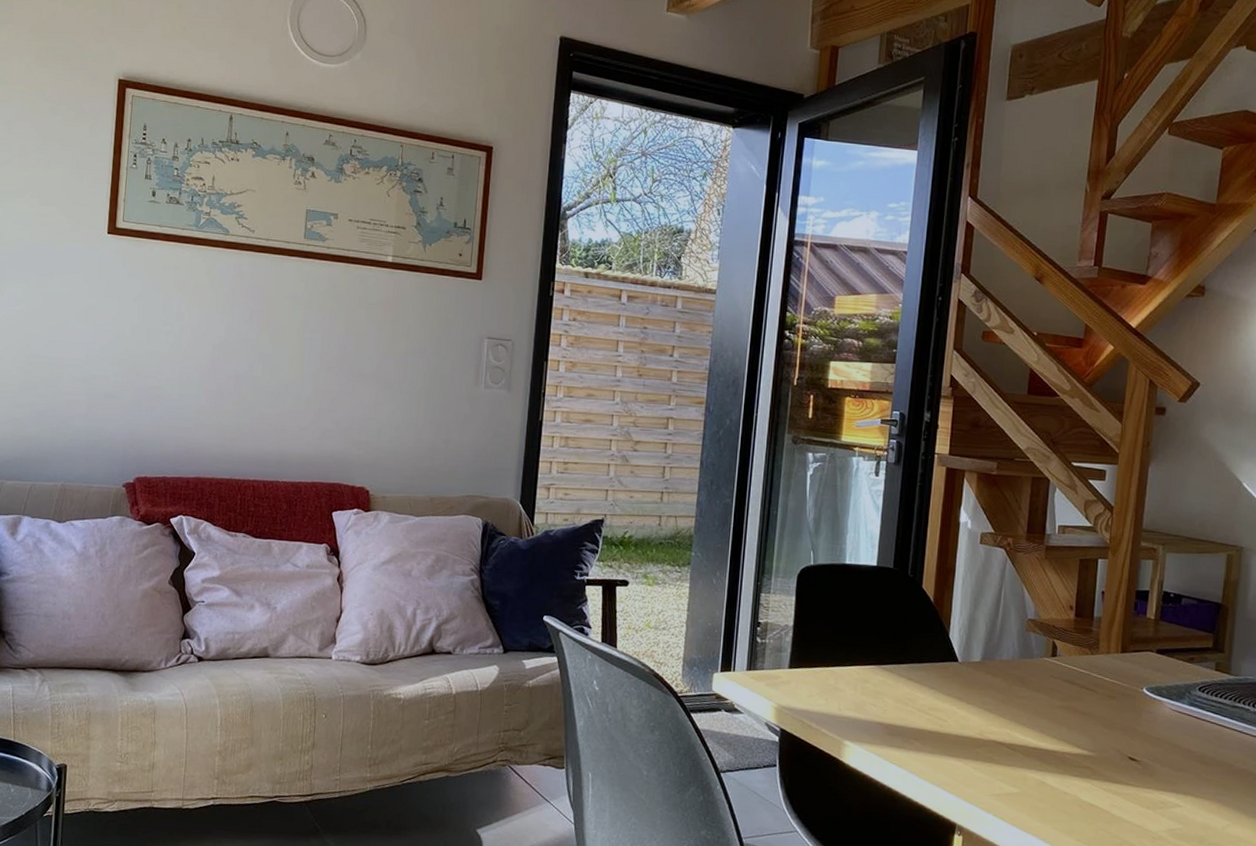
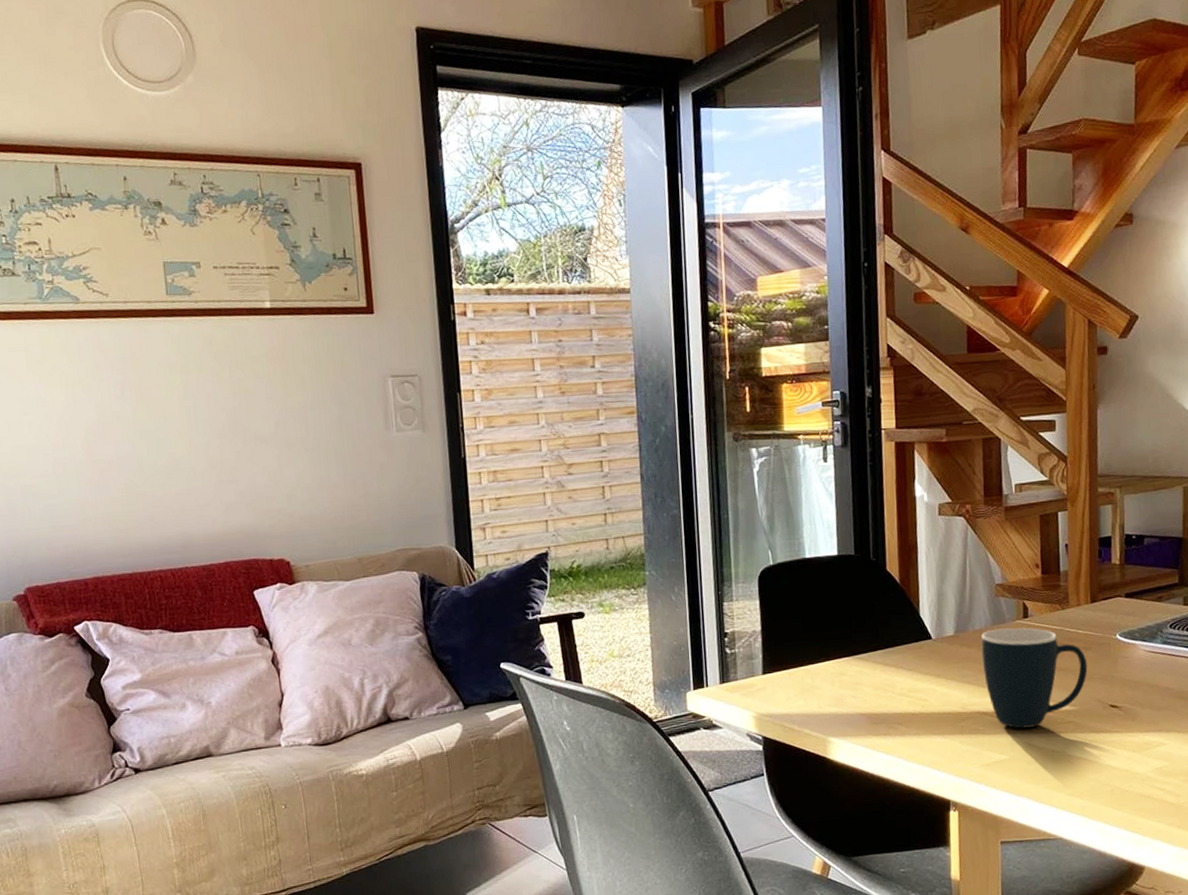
mug: none [1005,662,1111,766] -> present [981,627,1088,729]

